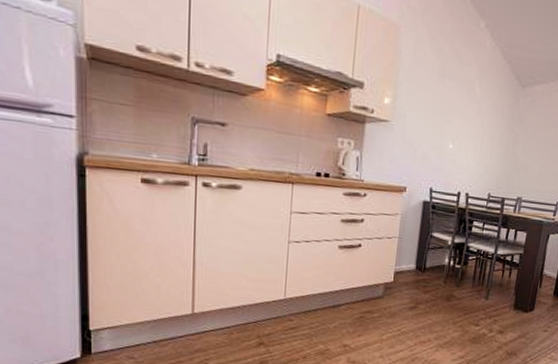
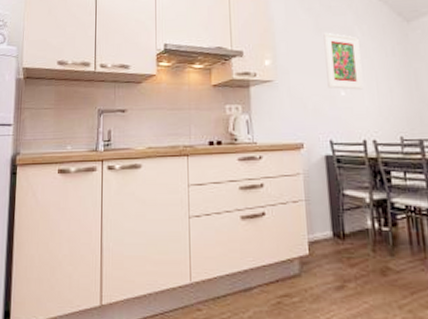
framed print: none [439,80,477,146] -> present [323,32,364,90]

